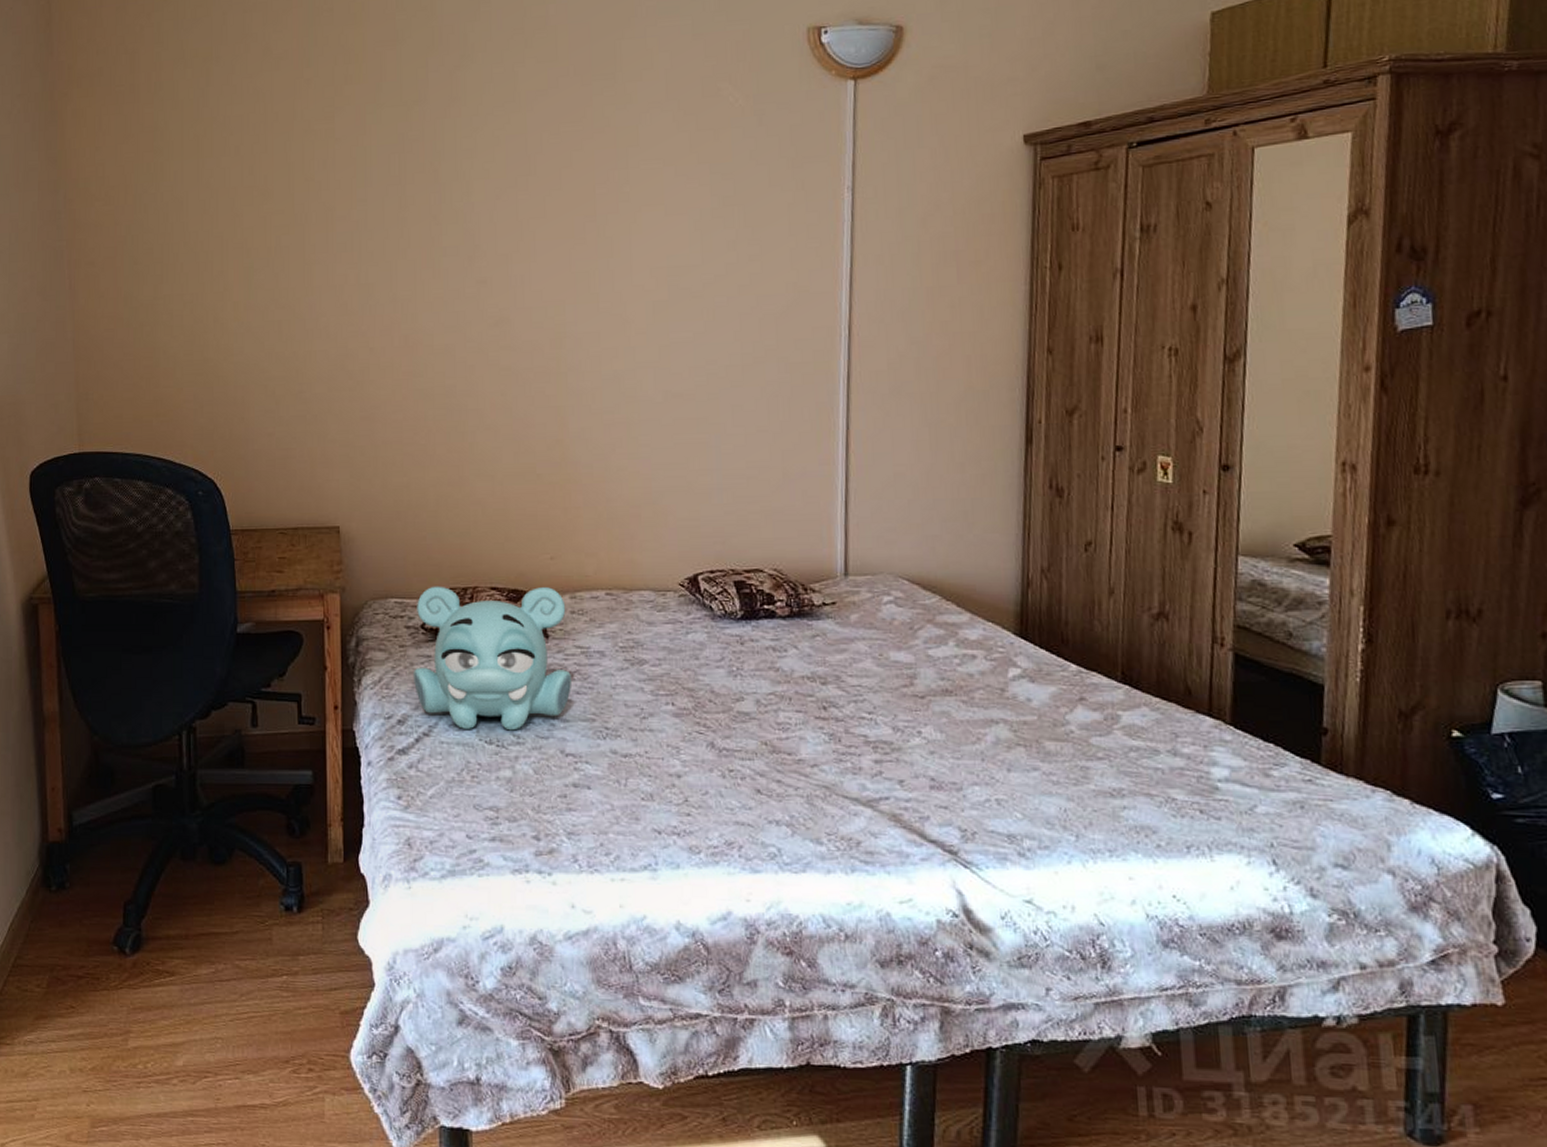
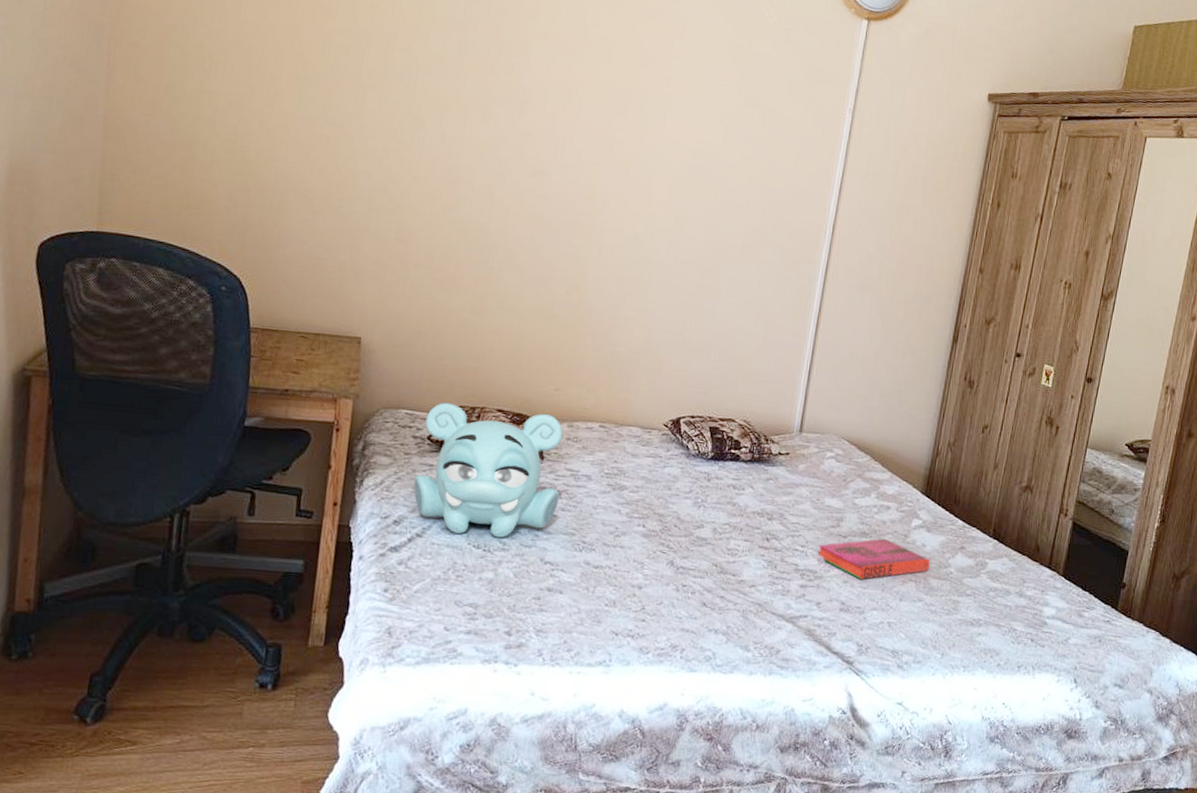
hardback book: none [891,695,1042,749] -> present [818,538,931,580]

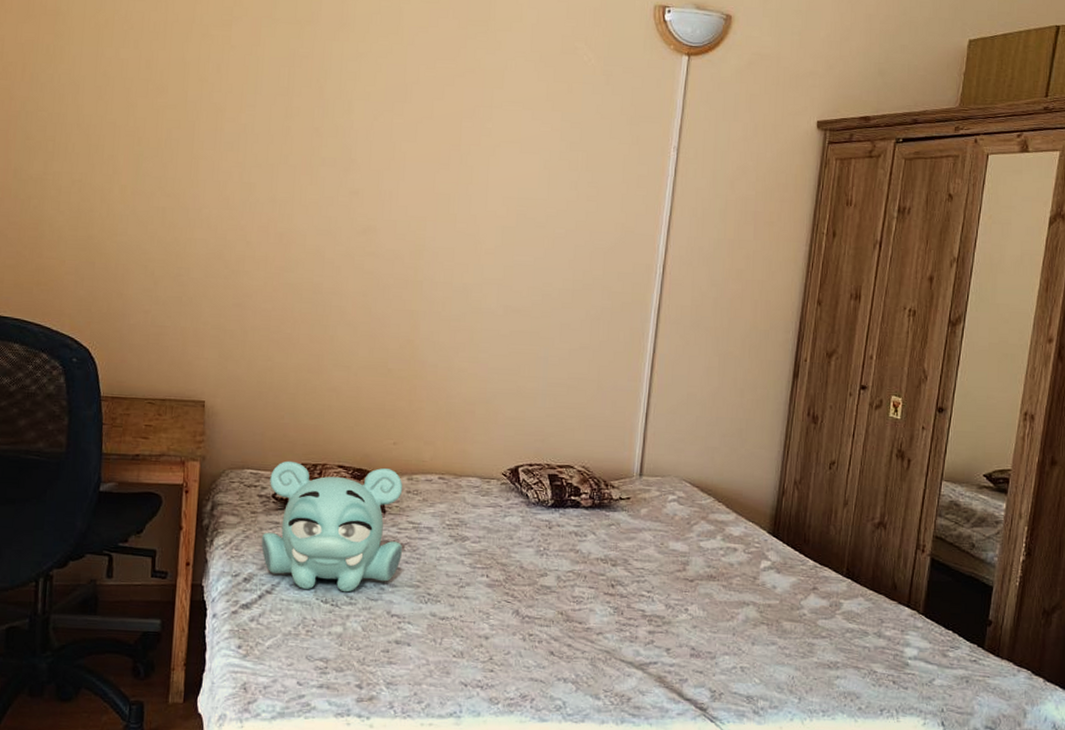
hardback book: present [818,538,931,580] -> none [665,581,783,625]

